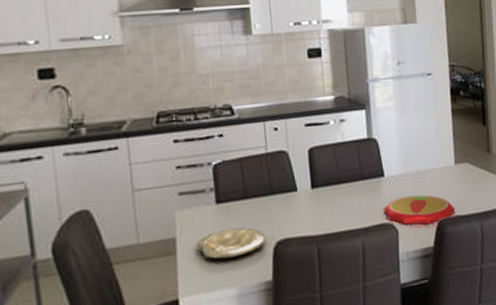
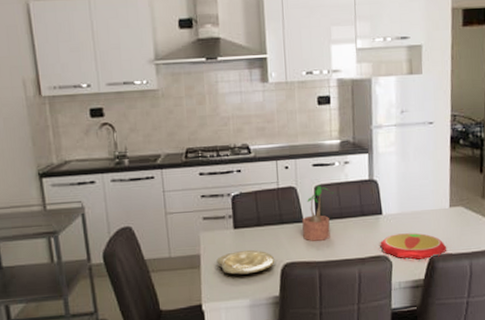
potted plant: none [295,147,330,213] -> present [302,185,334,241]

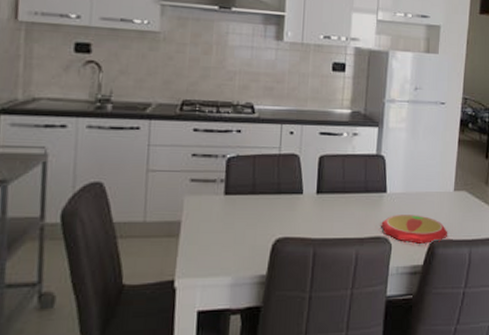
plate: present [217,249,275,275] -> none [199,220,267,248]
potted plant: present [302,185,334,241] -> none [301,155,339,216]

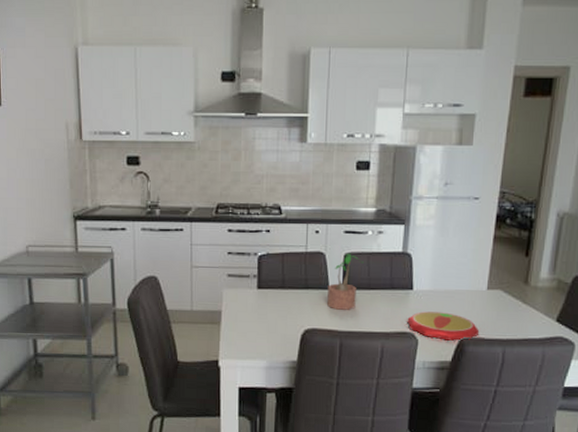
potted plant: none [301,155,339,216] -> present [327,253,364,310]

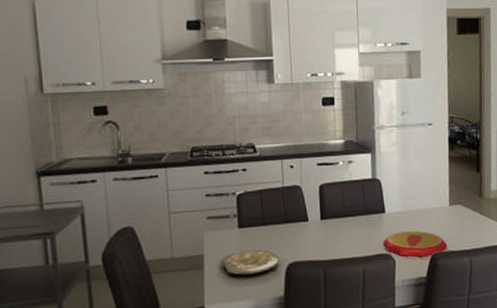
plate: none [237,311,296,336] -> present [220,249,280,276]
potted plant: present [327,253,364,310] -> none [307,184,338,240]

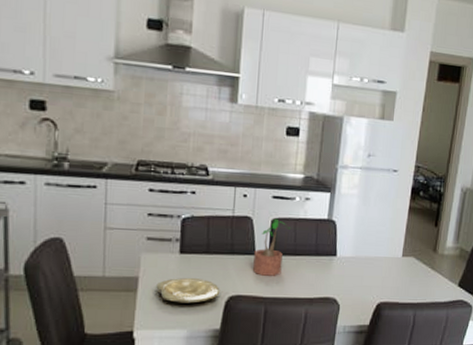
potted plant: none [307,184,338,240] -> present [253,218,291,276]
plate: present [383,230,448,257] -> none [330,277,395,305]

